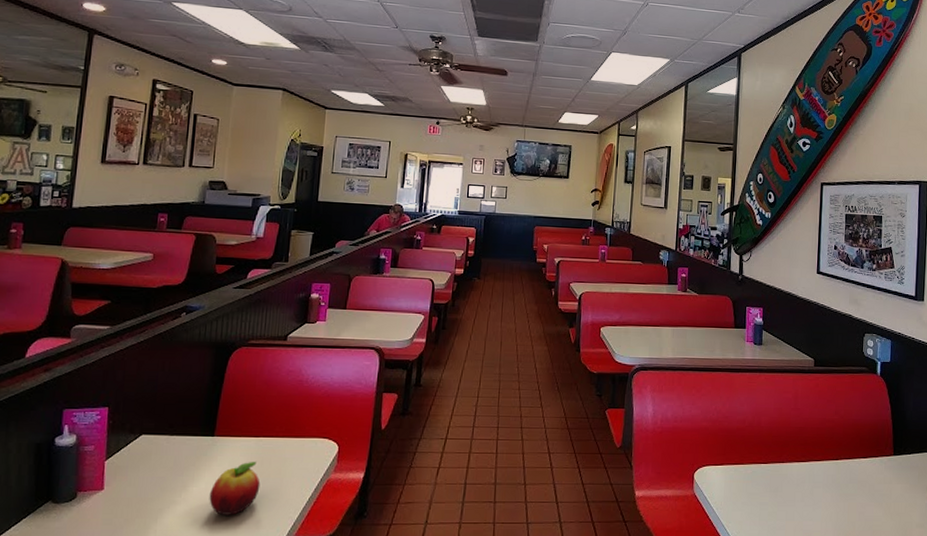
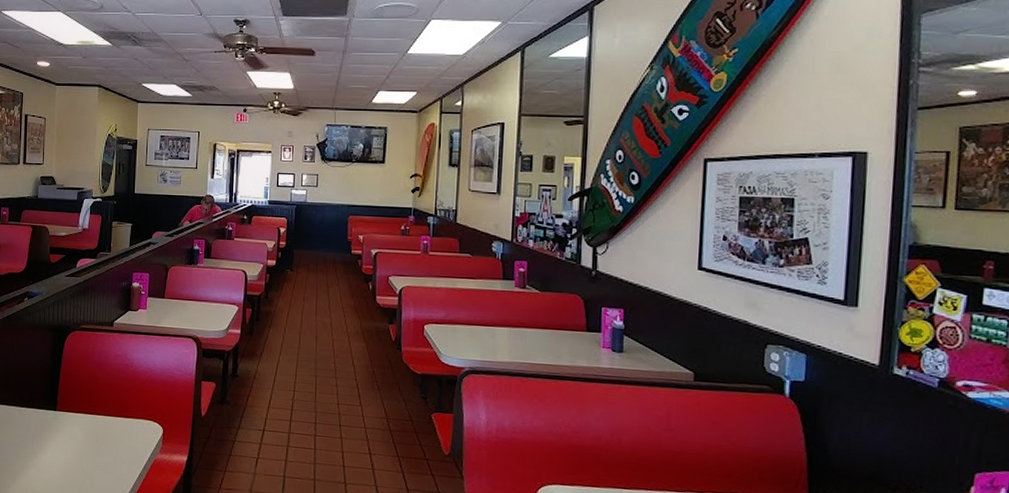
fruit: present [209,461,261,515] -> none [55,436,97,483]

